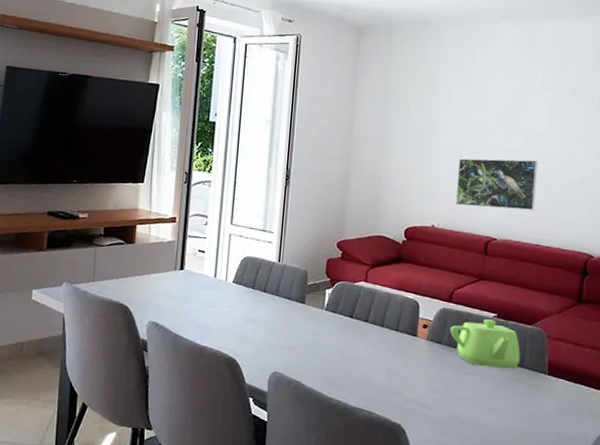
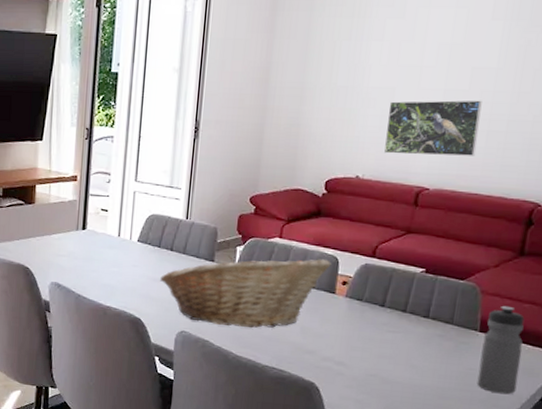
fruit basket: none [254,297,413,370] -> present [160,255,332,328]
teapot: present [449,319,520,370] -> none [371,274,450,327]
water bottle: none [548,350,587,437] -> present [477,305,525,395]

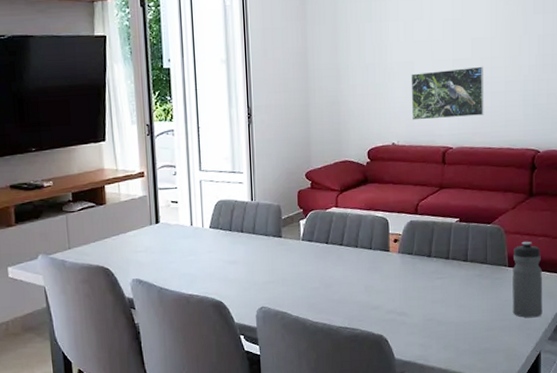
fruit basket: present [160,255,332,328] -> none [235,221,383,296]

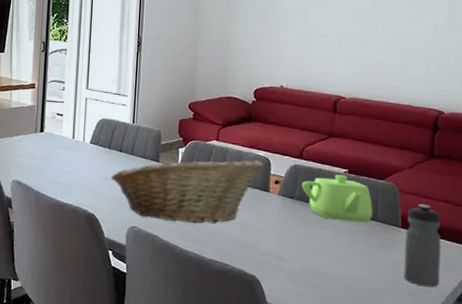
fruit basket: none [235,221,383,296] -> present [111,156,264,224]
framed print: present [411,66,485,120] -> none [303,20,385,69]
teapot: none [418,224,483,269] -> present [301,175,373,223]

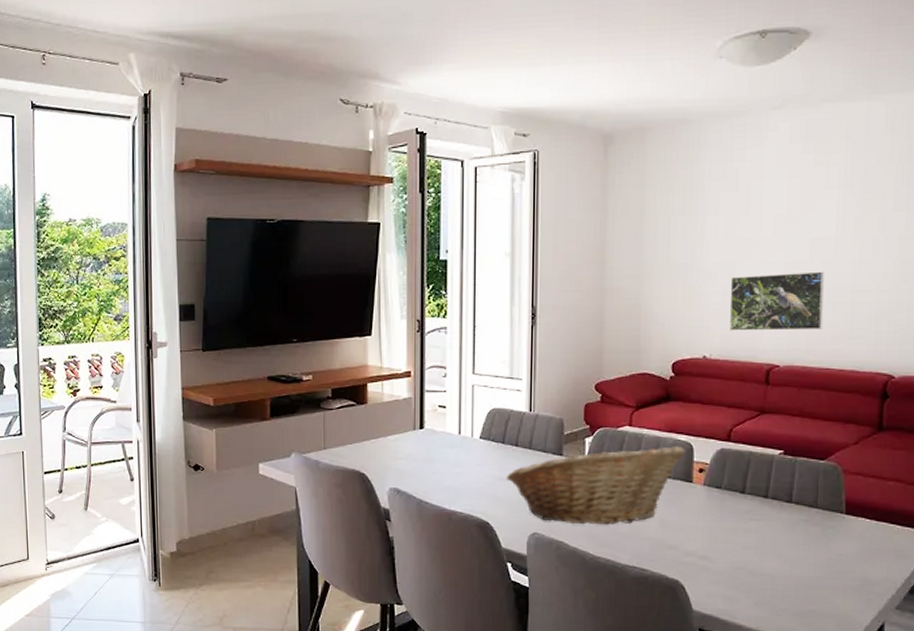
teapot: present [301,175,373,223] -> none [729,457,813,511]
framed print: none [303,20,385,69] -> present [729,271,824,331]
water bottle: present [403,203,442,288] -> none [848,484,892,580]

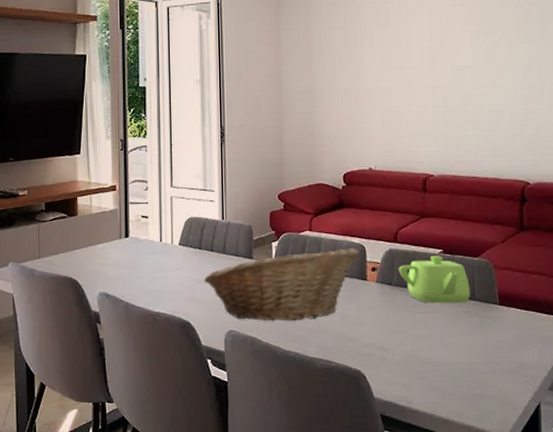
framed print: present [729,271,824,331] -> none [388,94,468,146]
teapot: none [729,457,813,511] -> present [398,256,470,304]

